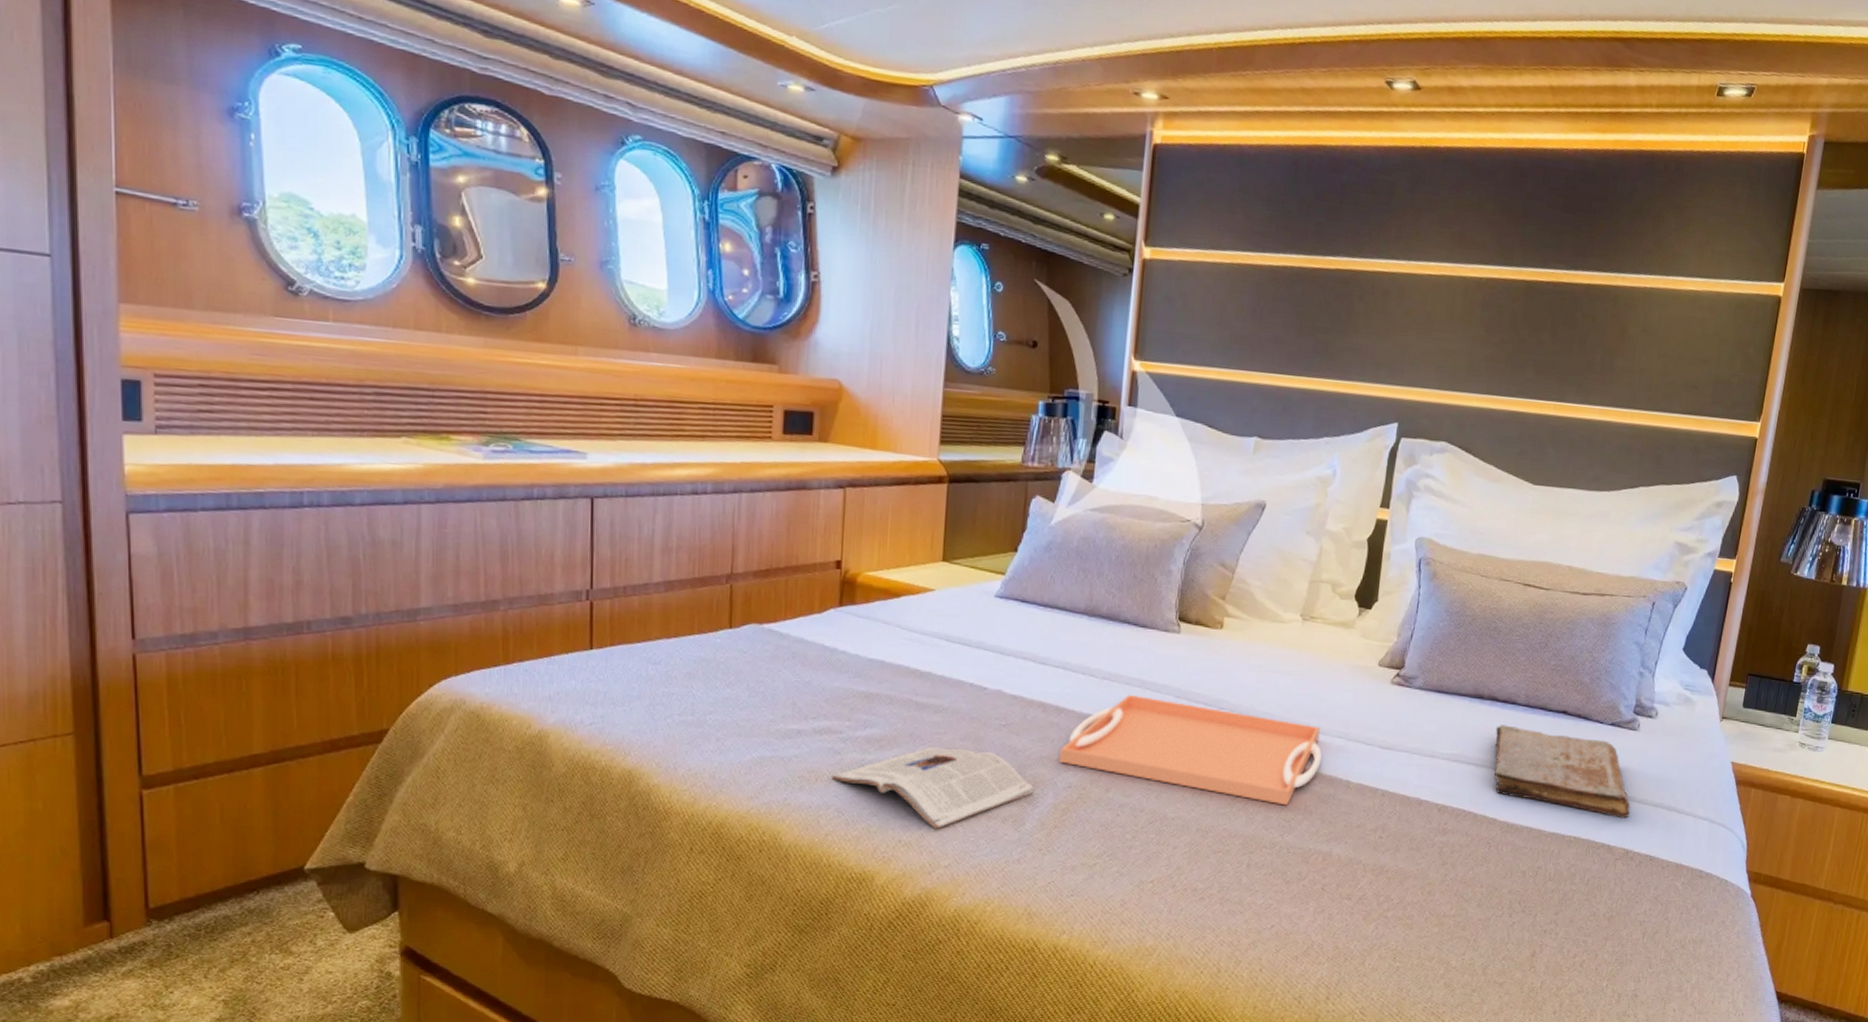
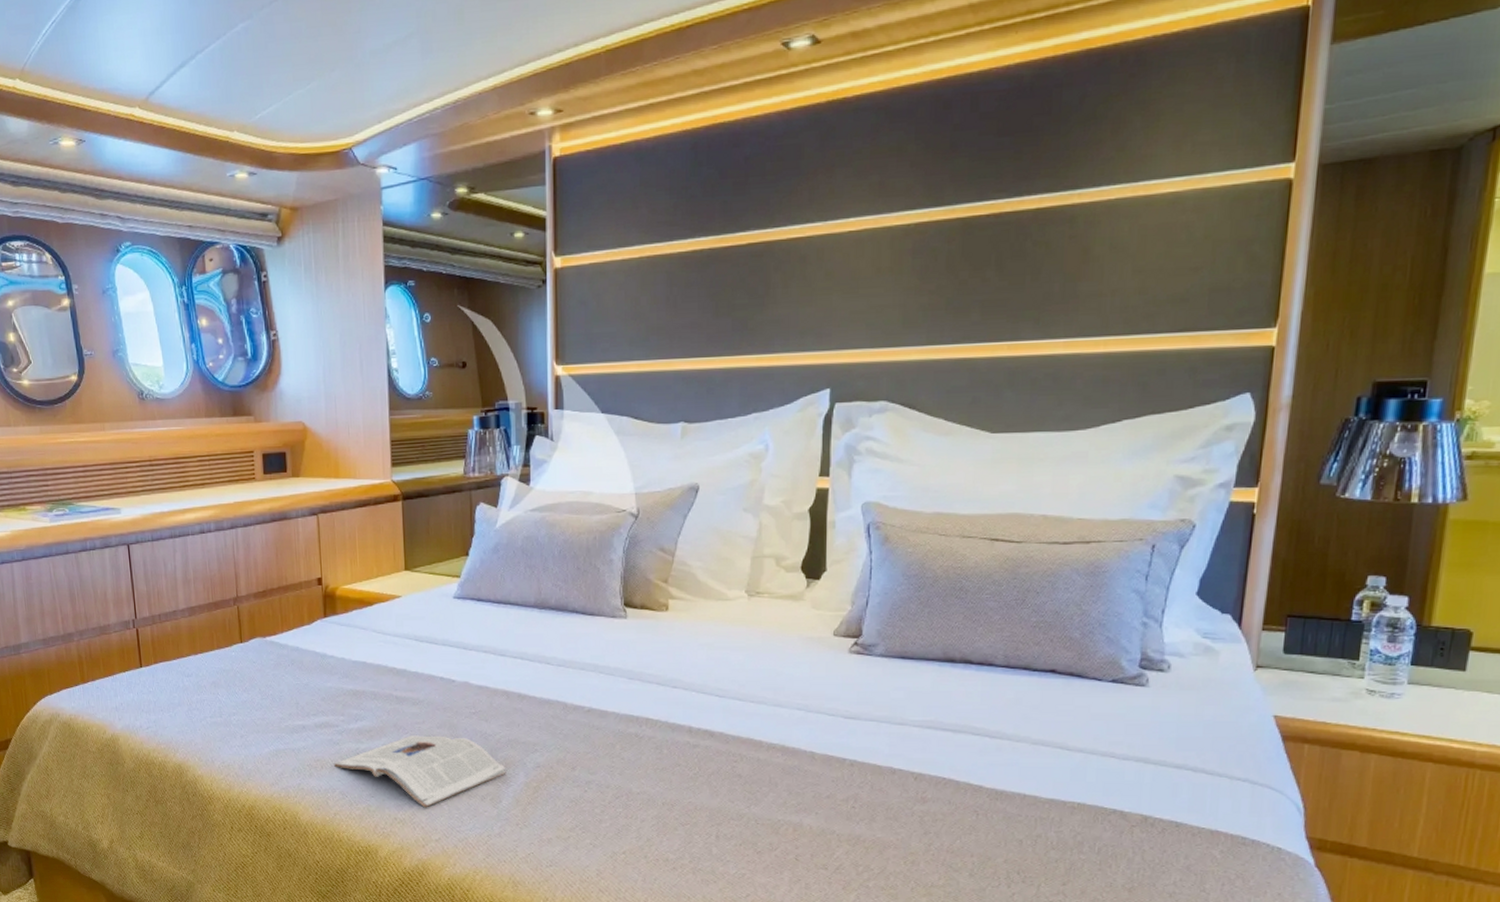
serving tray: present [1059,694,1322,806] -> none [526,678,782,778]
book: present [1494,725,1630,819] -> none [972,688,1145,782]

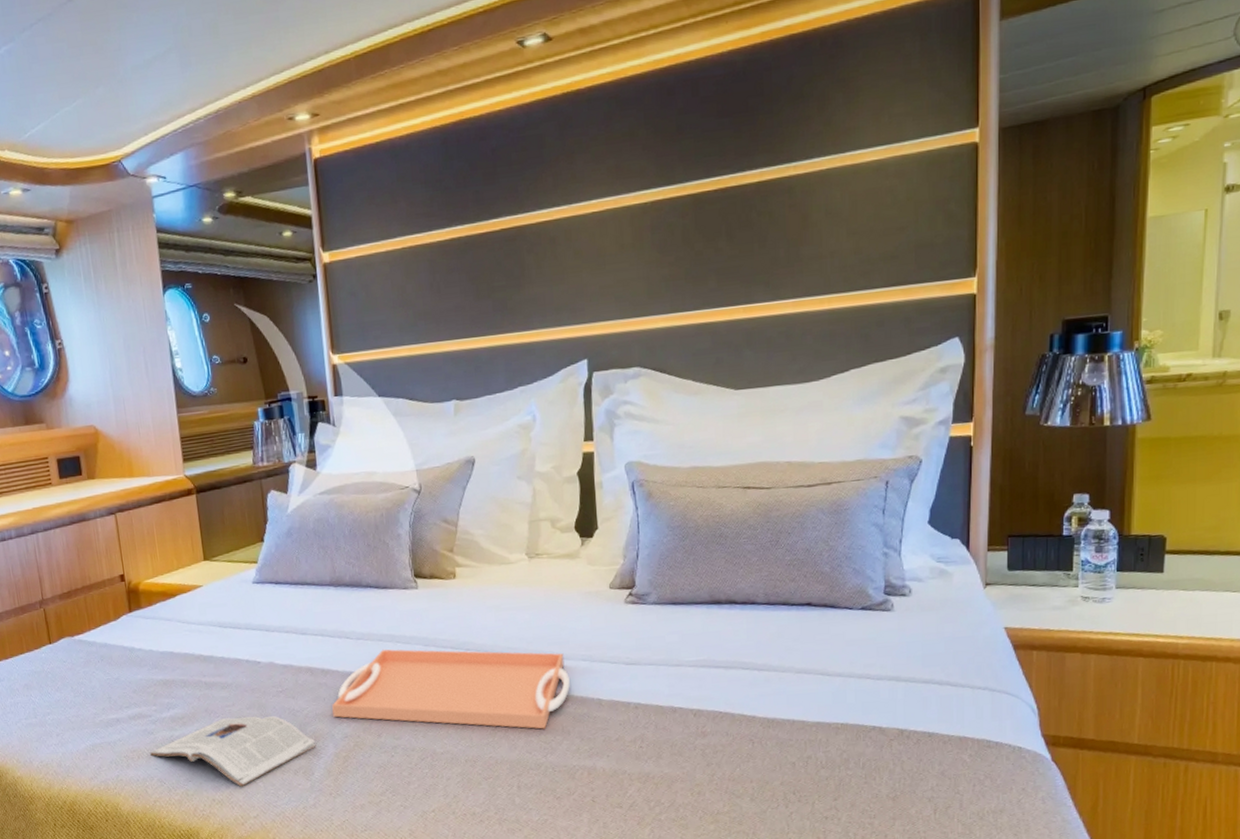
serving tray: none [526,678,782,778] -> present [332,649,570,729]

